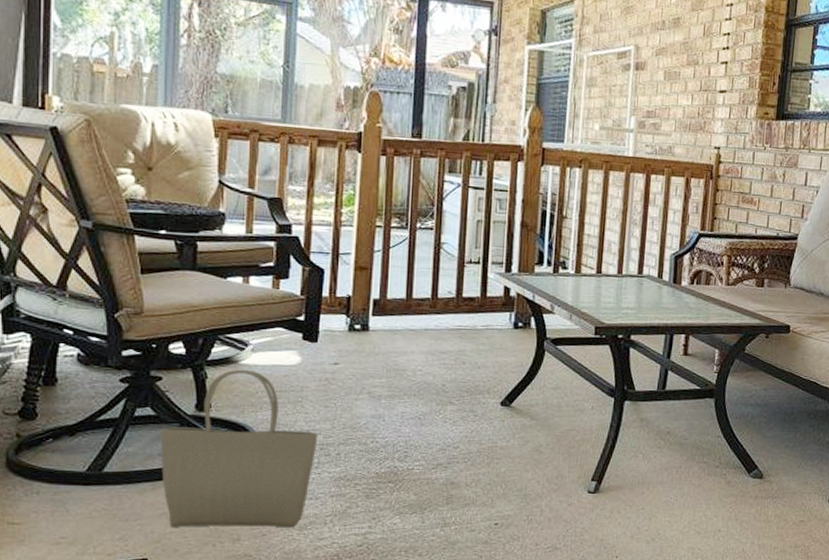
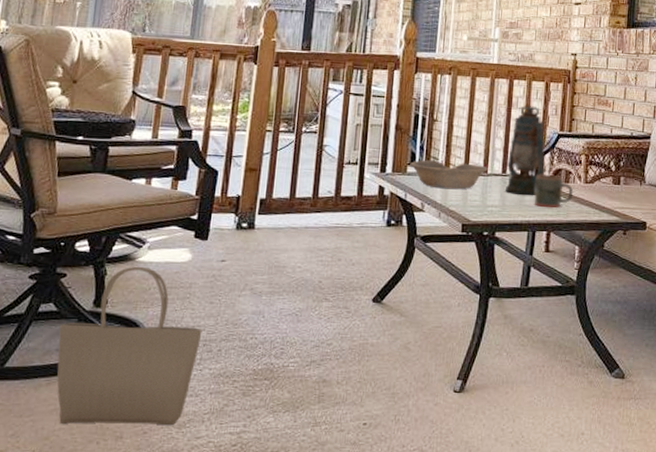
bowl: none [537,259,623,291] -> present [410,159,488,190]
lantern: none [642,202,696,298] -> present [506,104,556,196]
mug: none [672,276,715,310] -> present [534,174,574,208]

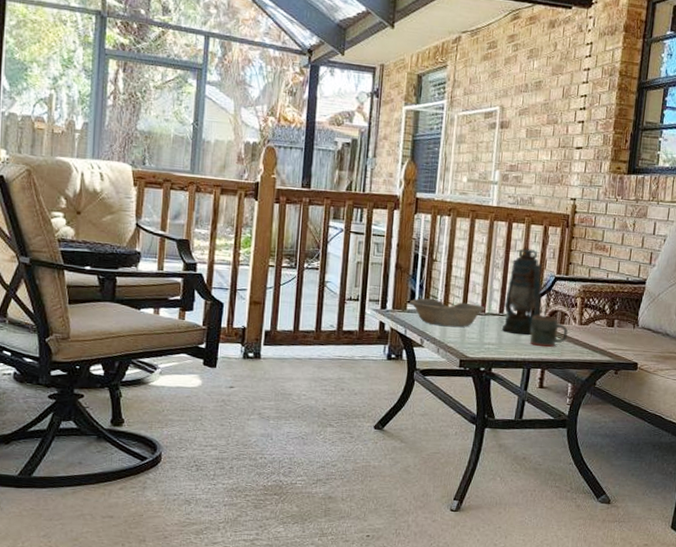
tote bag: present [57,266,202,425] -> none [80,389,215,531]

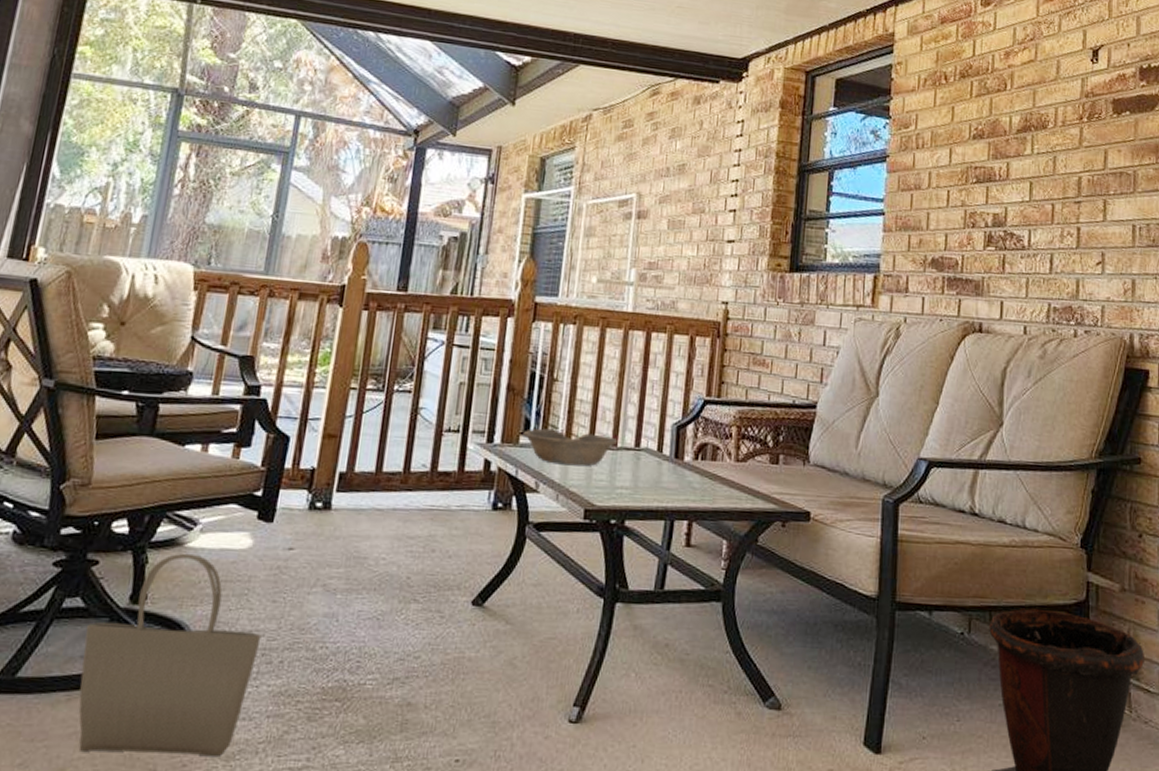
tote bag: none [80,389,215,531] -> present [78,553,262,756]
lantern: present [502,247,552,336] -> none [639,363,700,477]
mug: present [529,315,569,347] -> none [673,449,722,491]

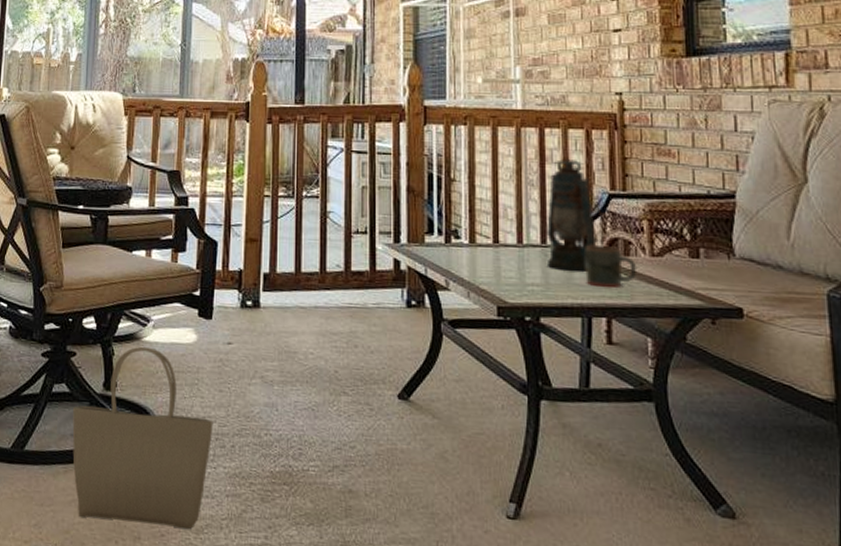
bowl: present [523,428,618,467] -> none [427,227,523,264]
lantern: none [639,363,700,477] -> present [546,158,609,273]
mug: none [673,449,722,491] -> present [585,245,637,288]

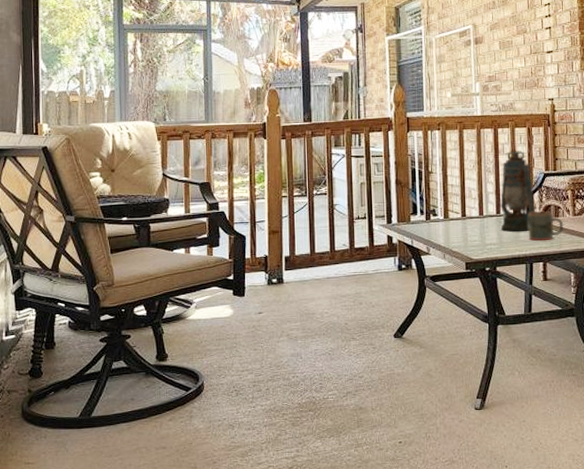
tote bag: present [72,346,214,529] -> none [132,323,251,460]

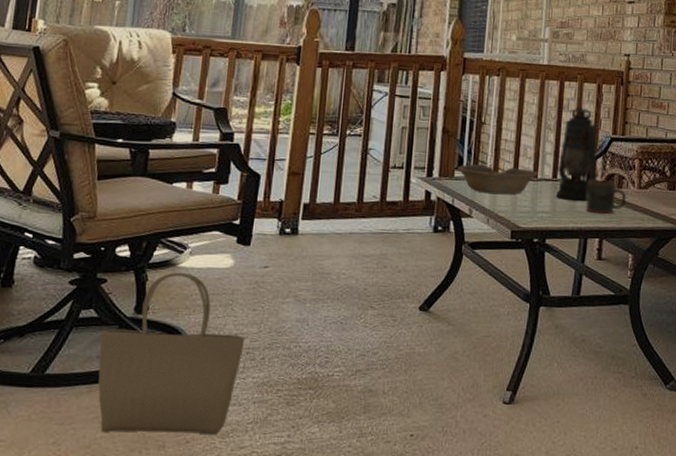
tote bag: none [132,323,251,460] -> present [98,272,245,434]
bowl: none [412,208,483,233] -> present [457,164,538,195]

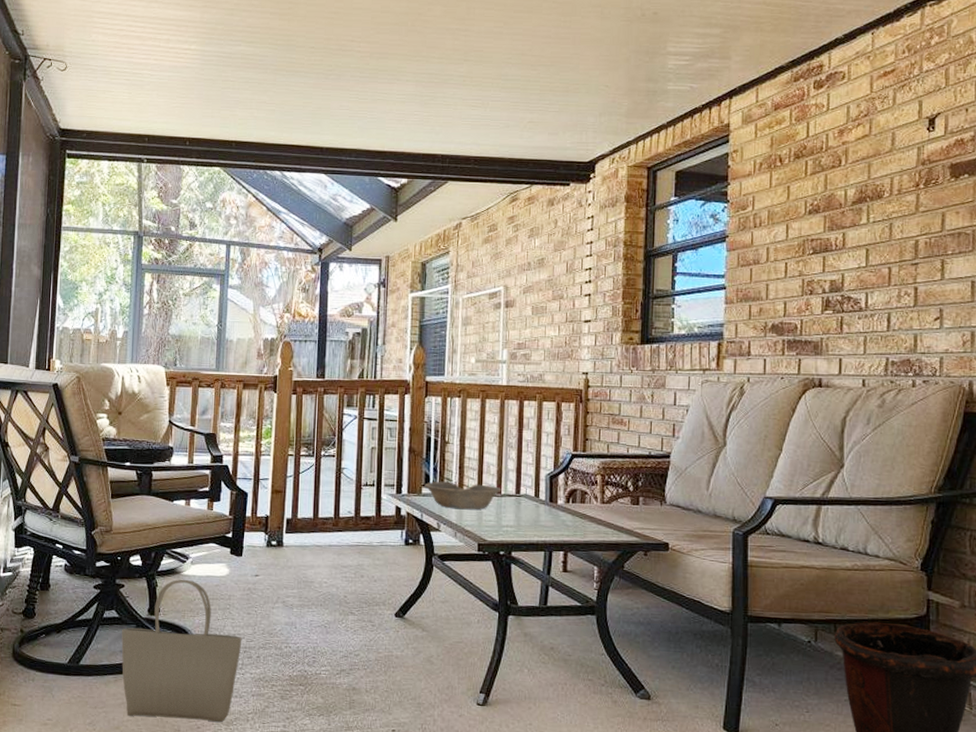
lantern: present [556,107,608,202] -> none [520,425,570,517]
mug: present [585,180,627,214] -> none [549,495,590,528]

